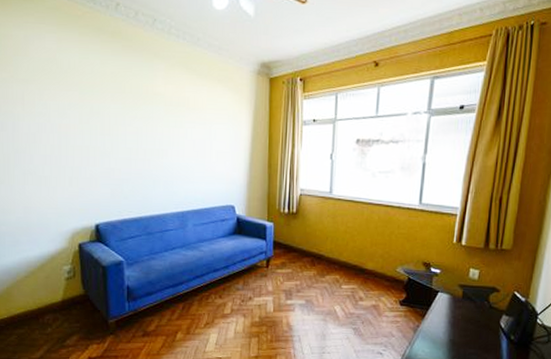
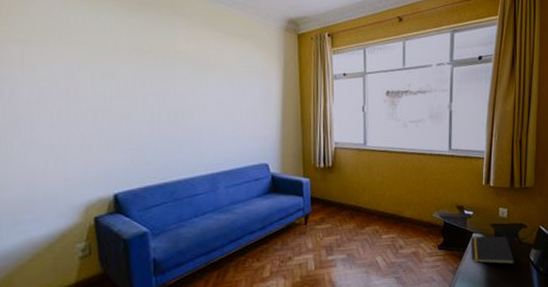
notepad: none [434,295,483,329] -> present [471,236,515,265]

